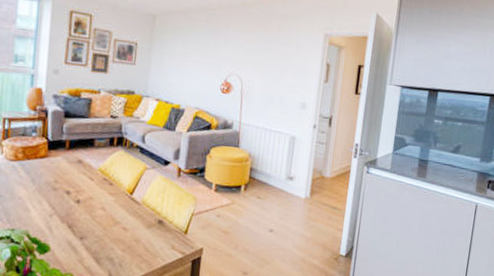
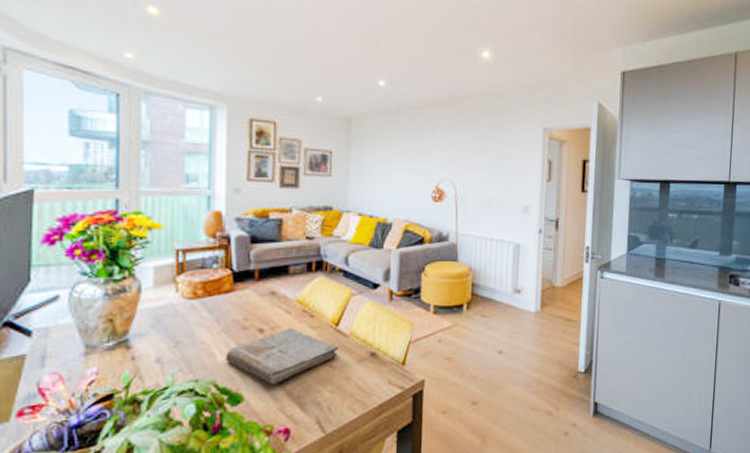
book: none [37,192,132,240] -> present [225,328,339,385]

